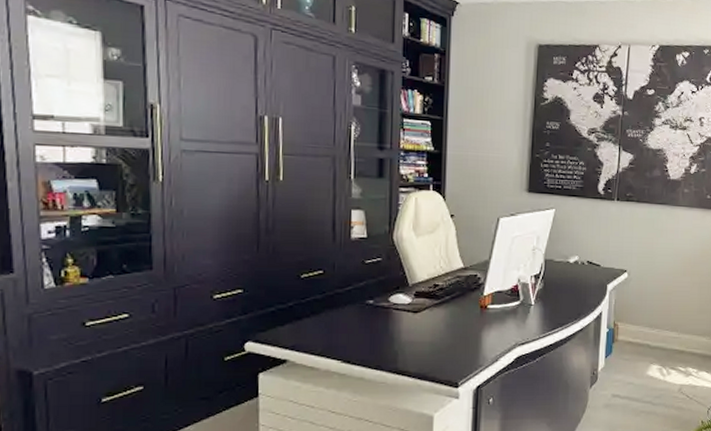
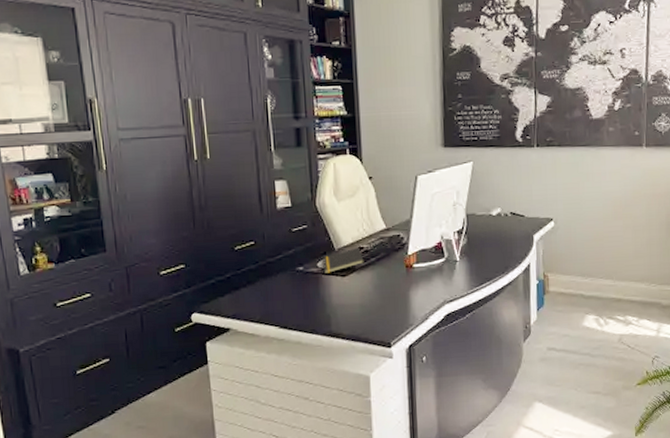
notepad: none [394,284,438,309] -> present [322,247,364,273]

